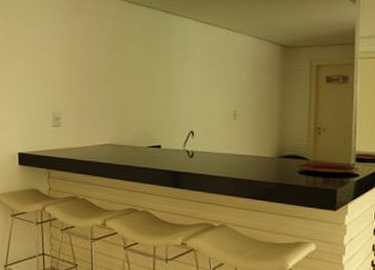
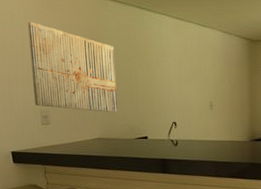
wall art: none [49,24,136,118] -> present [27,21,118,113]

